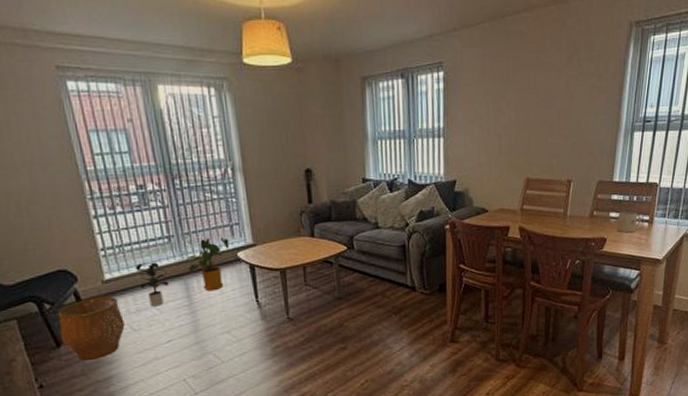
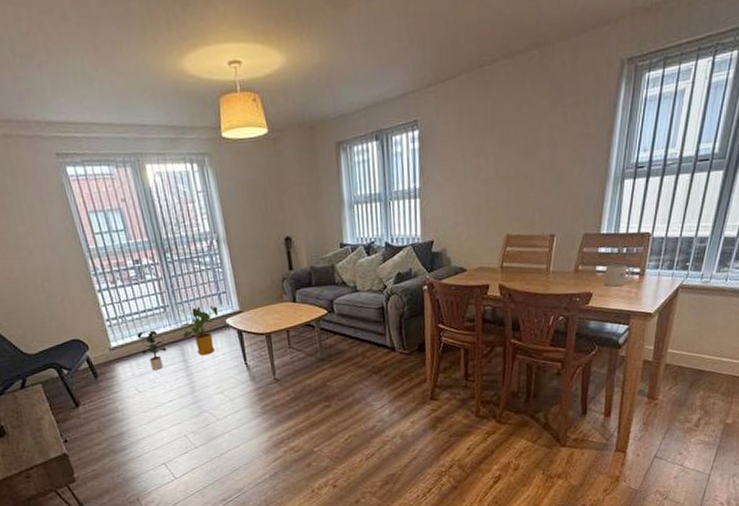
basket: present [57,294,125,360] -> none [74,360,132,419]

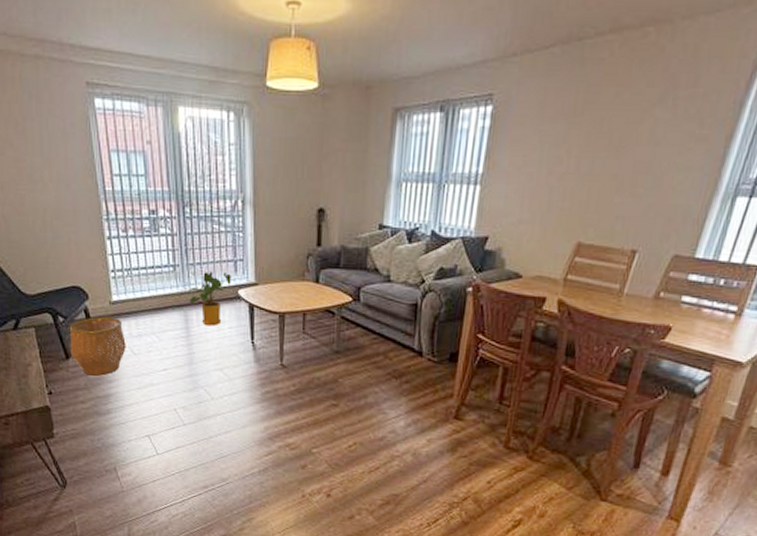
basket: none [74,360,132,419] -> present [69,315,126,376]
potted plant: present [137,330,167,371] -> none [141,289,170,334]
mug: present [604,263,631,287] -> none [688,296,726,324]

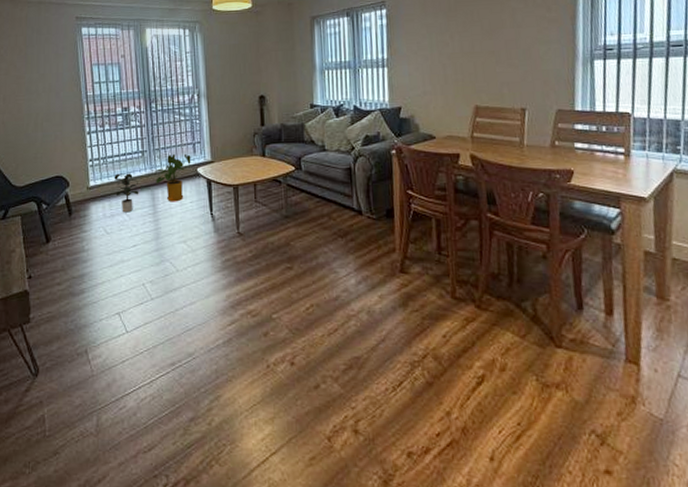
basket: present [69,315,126,376] -> none [50,199,100,257]
potted plant: none [141,289,170,334] -> present [114,173,139,213]

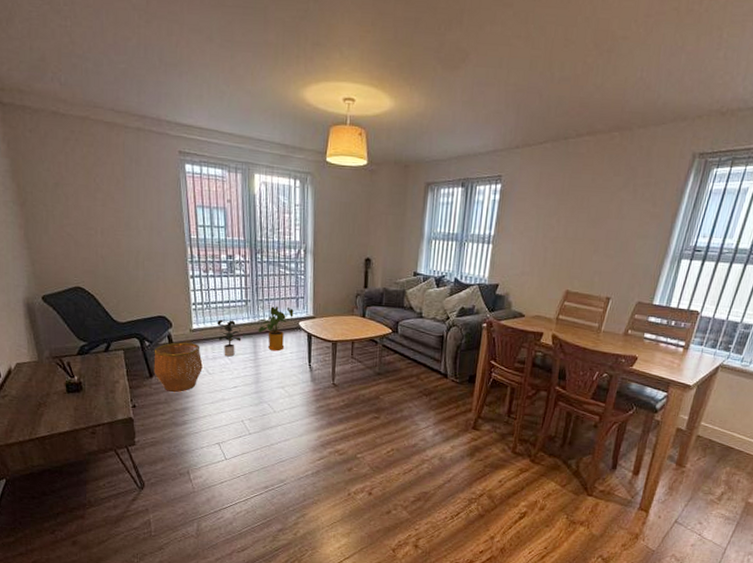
basket: none [50,199,100,257] -> present [154,340,203,392]

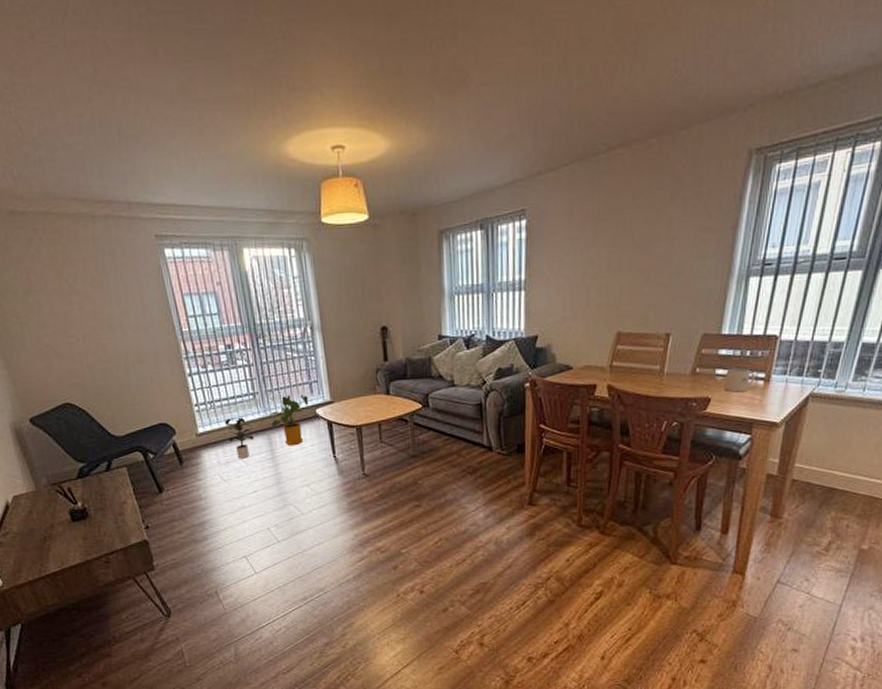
basket: present [154,340,203,392] -> none [159,446,216,506]
mug: none [650,333,677,356] -> present [724,367,755,393]

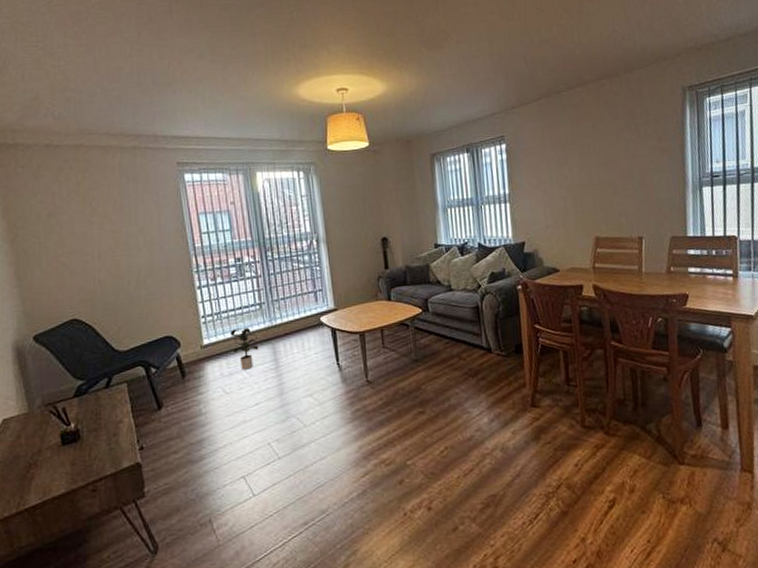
house plant: present [269,395,309,446] -> none [274,303,313,355]
mug: present [724,367,755,393] -> none [697,265,724,289]

